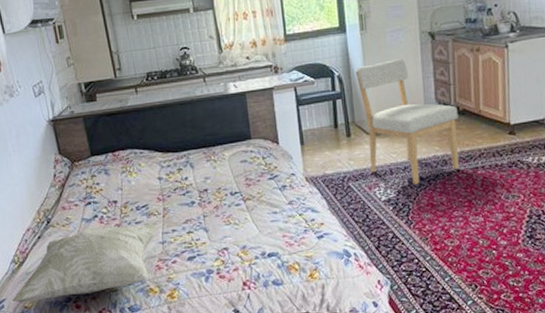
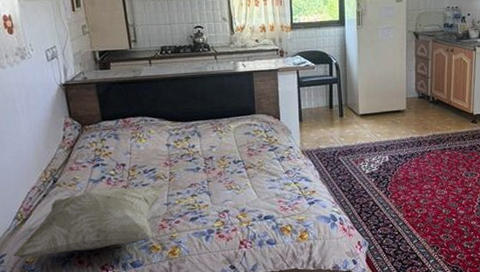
chair: present [355,59,459,185] -> none [350,53,433,162]

